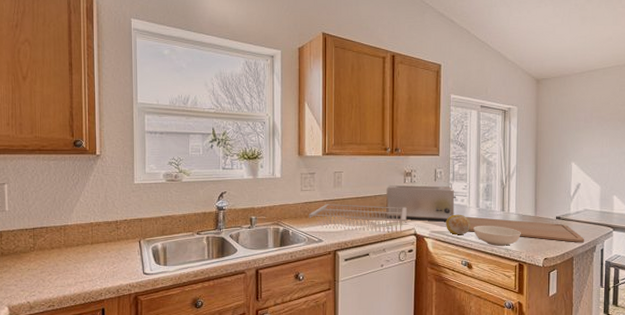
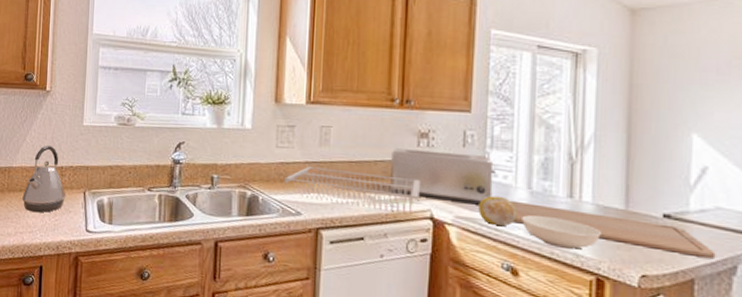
kettle: none [80,204,123,263] -> present [22,145,66,213]

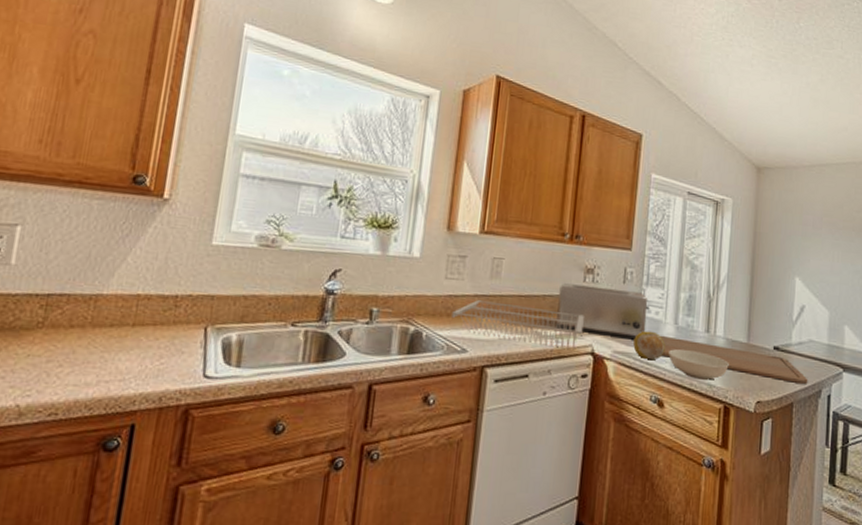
kettle: present [22,145,66,213] -> none [113,268,180,355]

